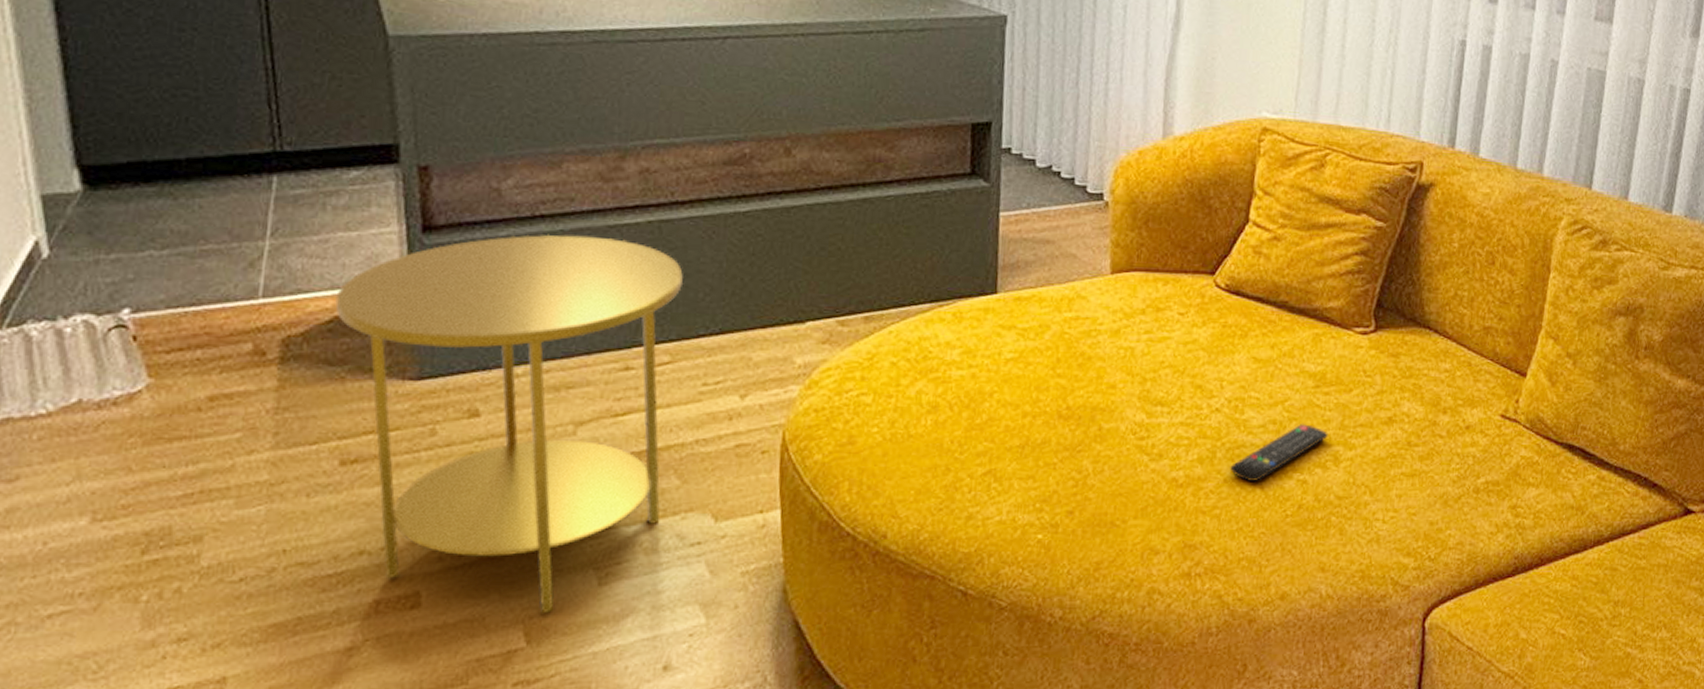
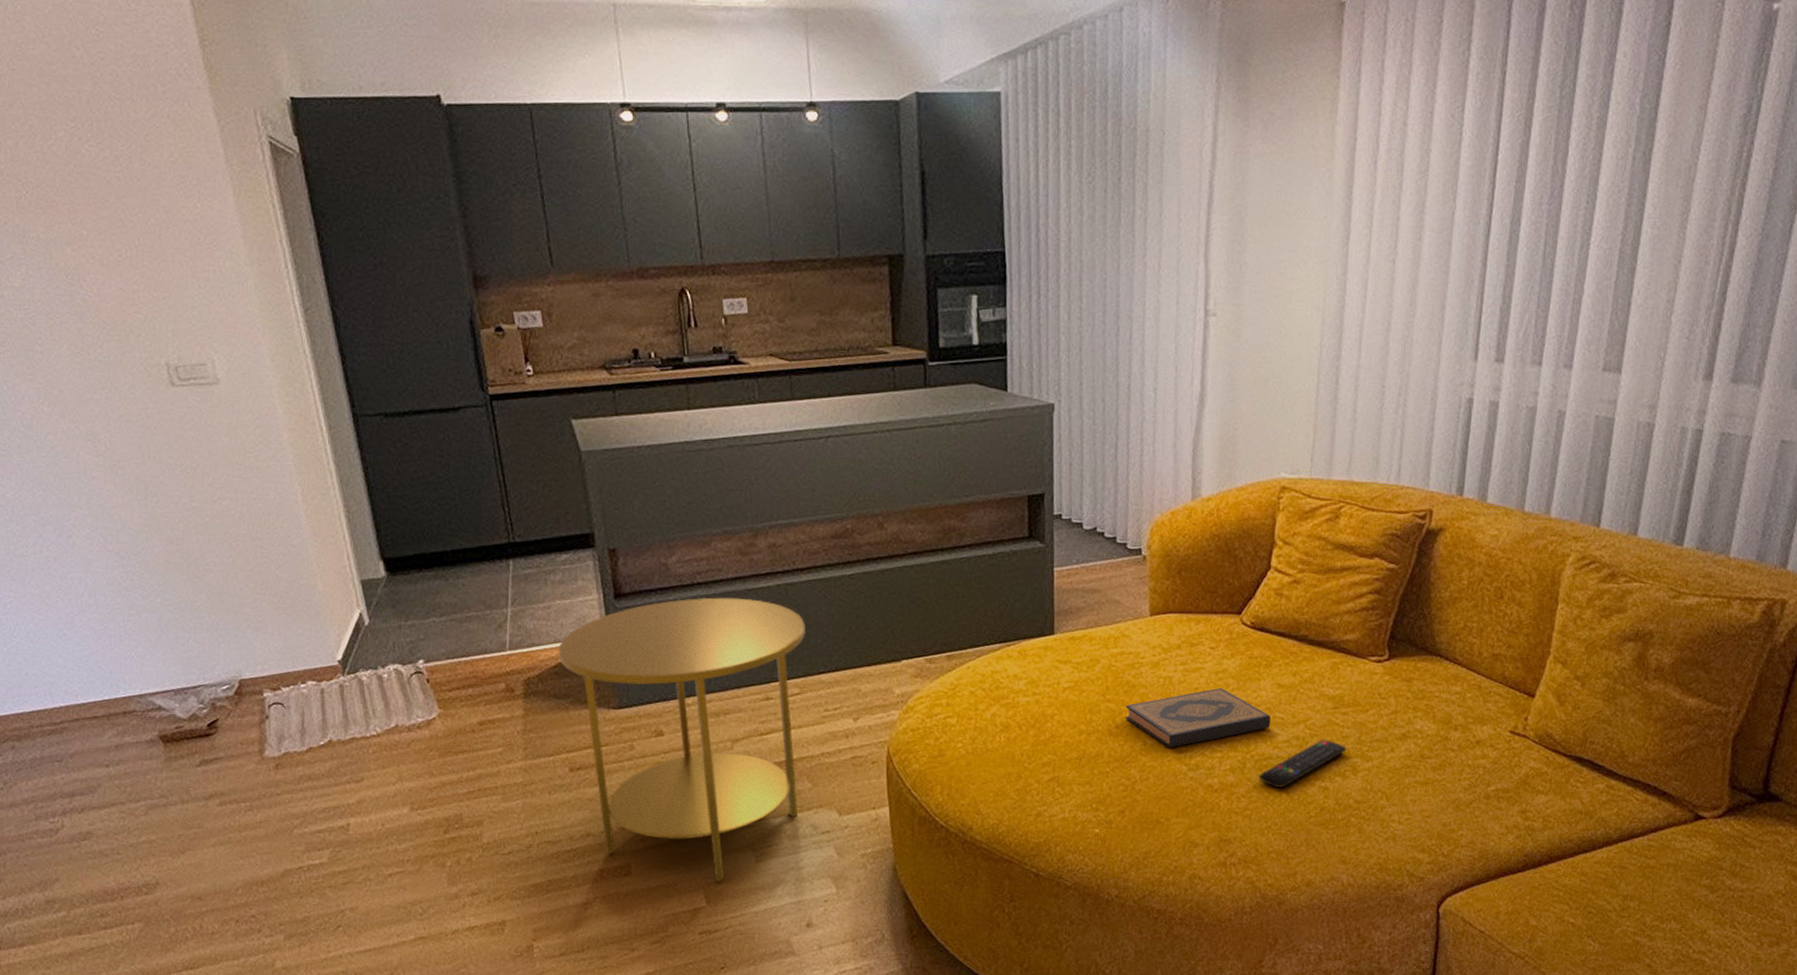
hardback book: none [1078,362,1246,433] -> present [1125,688,1271,747]

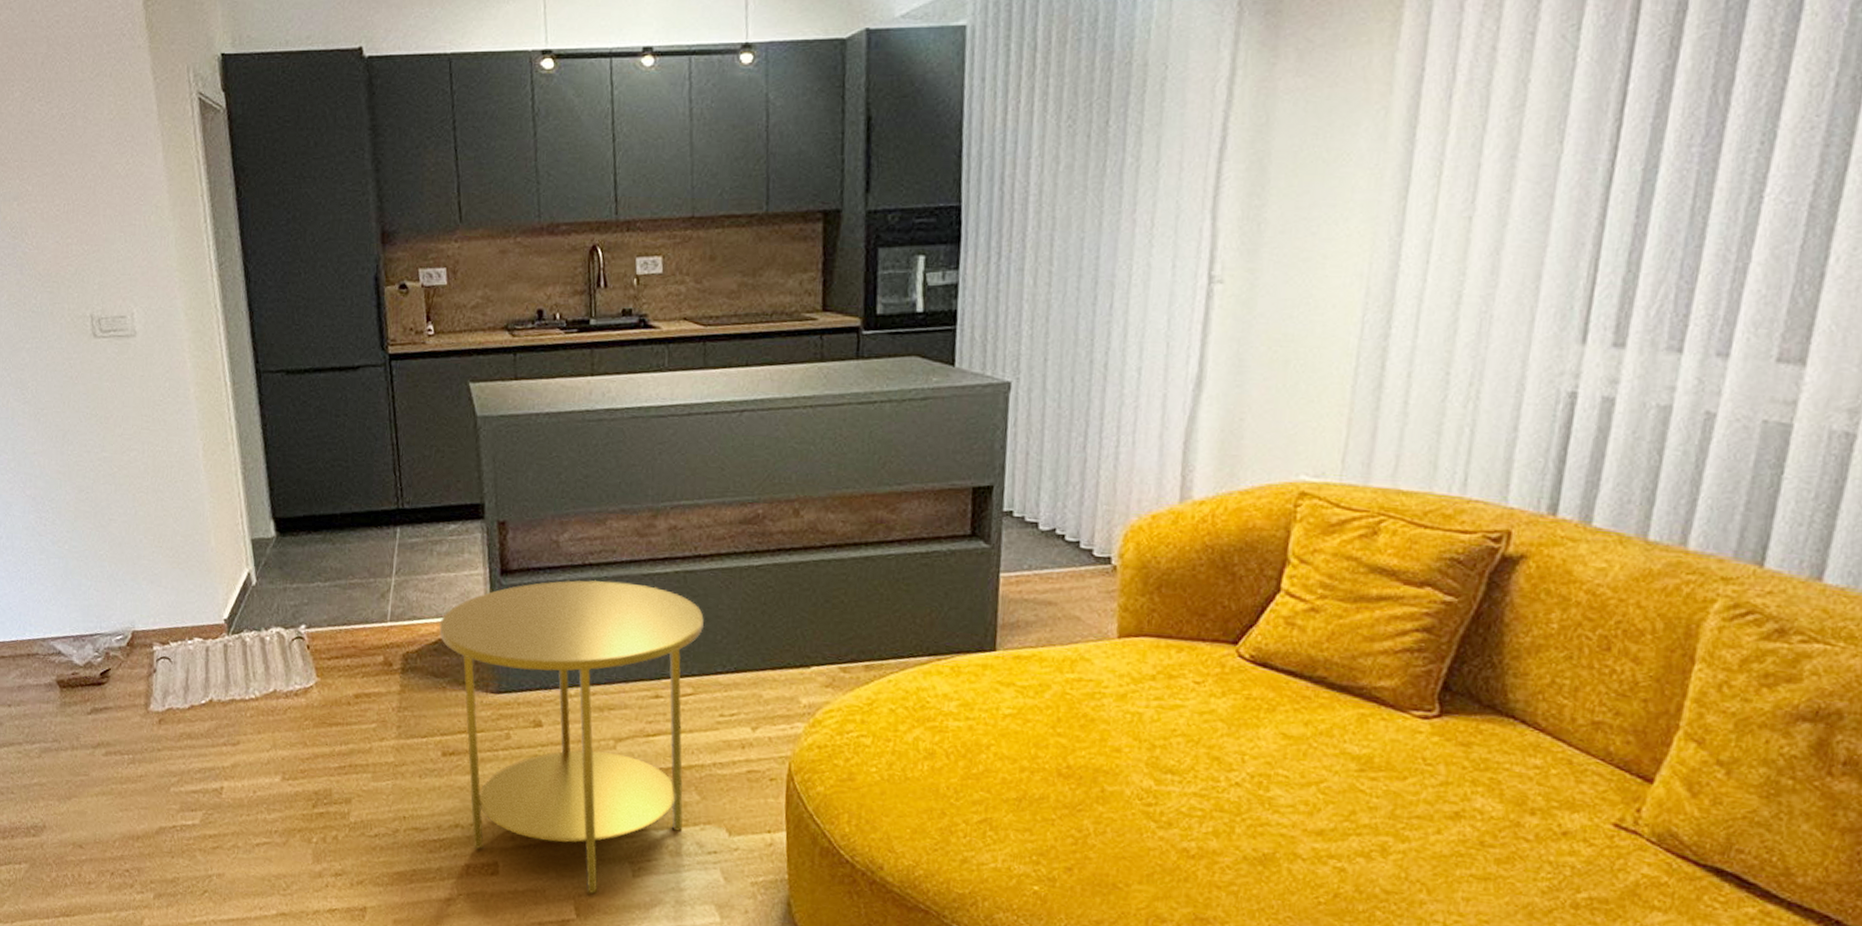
hardback book: present [1125,688,1271,747] -> none [1080,732,1272,799]
remote control: present [1258,740,1347,789] -> none [1250,808,1375,864]

